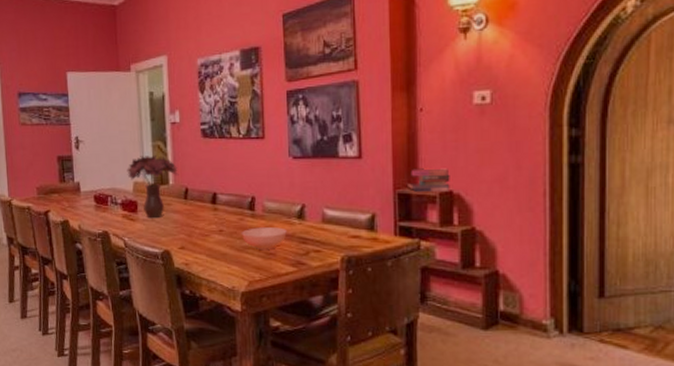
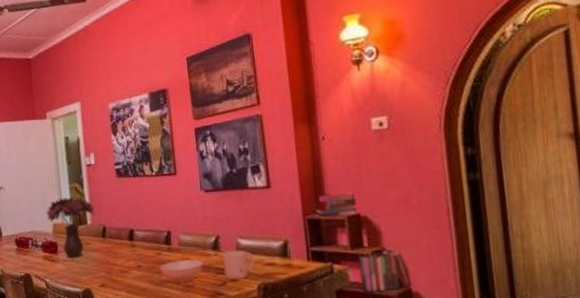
mug: none [307,220,340,251] -> present [222,250,255,280]
books: none [446,228,499,272] -> present [358,248,412,293]

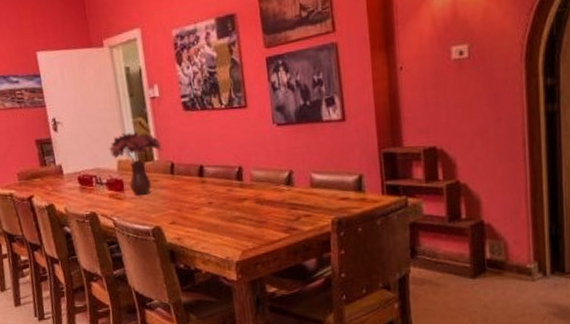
bowl: present [159,259,204,283] -> none [230,195,277,219]
mug: present [222,250,255,280] -> none [296,184,329,215]
books: present [316,192,357,217] -> none [392,124,433,151]
books: present [358,248,412,293] -> none [432,181,484,225]

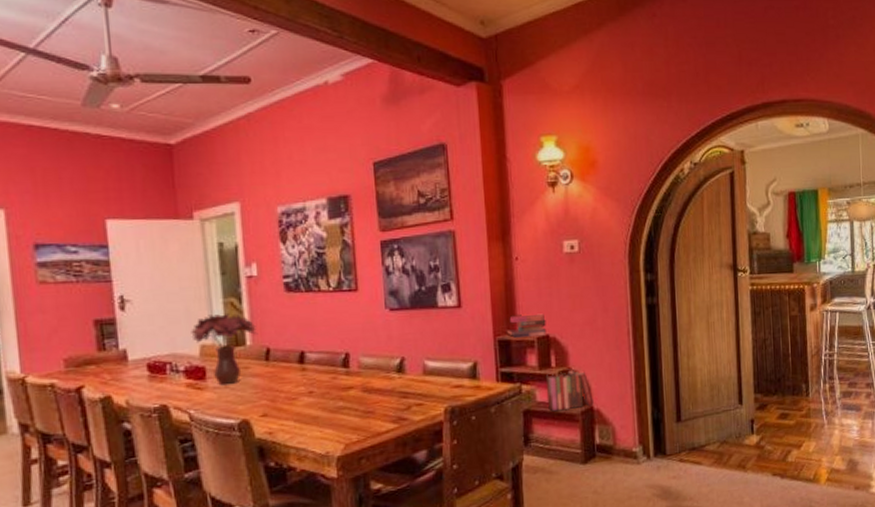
books: none [392,124,433,151] -> present [507,313,546,338]
books: none [432,181,484,225] -> present [545,368,594,412]

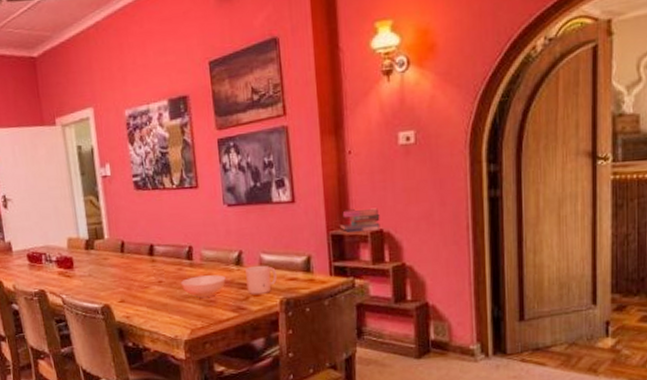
flower arrangement: present [191,314,258,386] -> none [59,210,114,274]
bowl: none [334,383,386,409] -> present [180,275,226,298]
mug: none [408,372,442,404] -> present [245,265,278,295]
books: present [545,368,594,412] -> none [379,263,429,306]

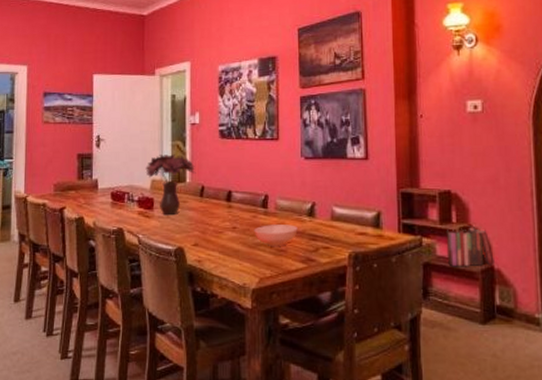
flower arrangement: none [59,210,114,274] -> present [145,154,196,216]
mug: present [245,265,278,295] -> none [317,218,348,248]
books: present [340,207,380,233] -> none [410,169,448,191]
books: none [379,263,429,306] -> present [446,225,494,267]

